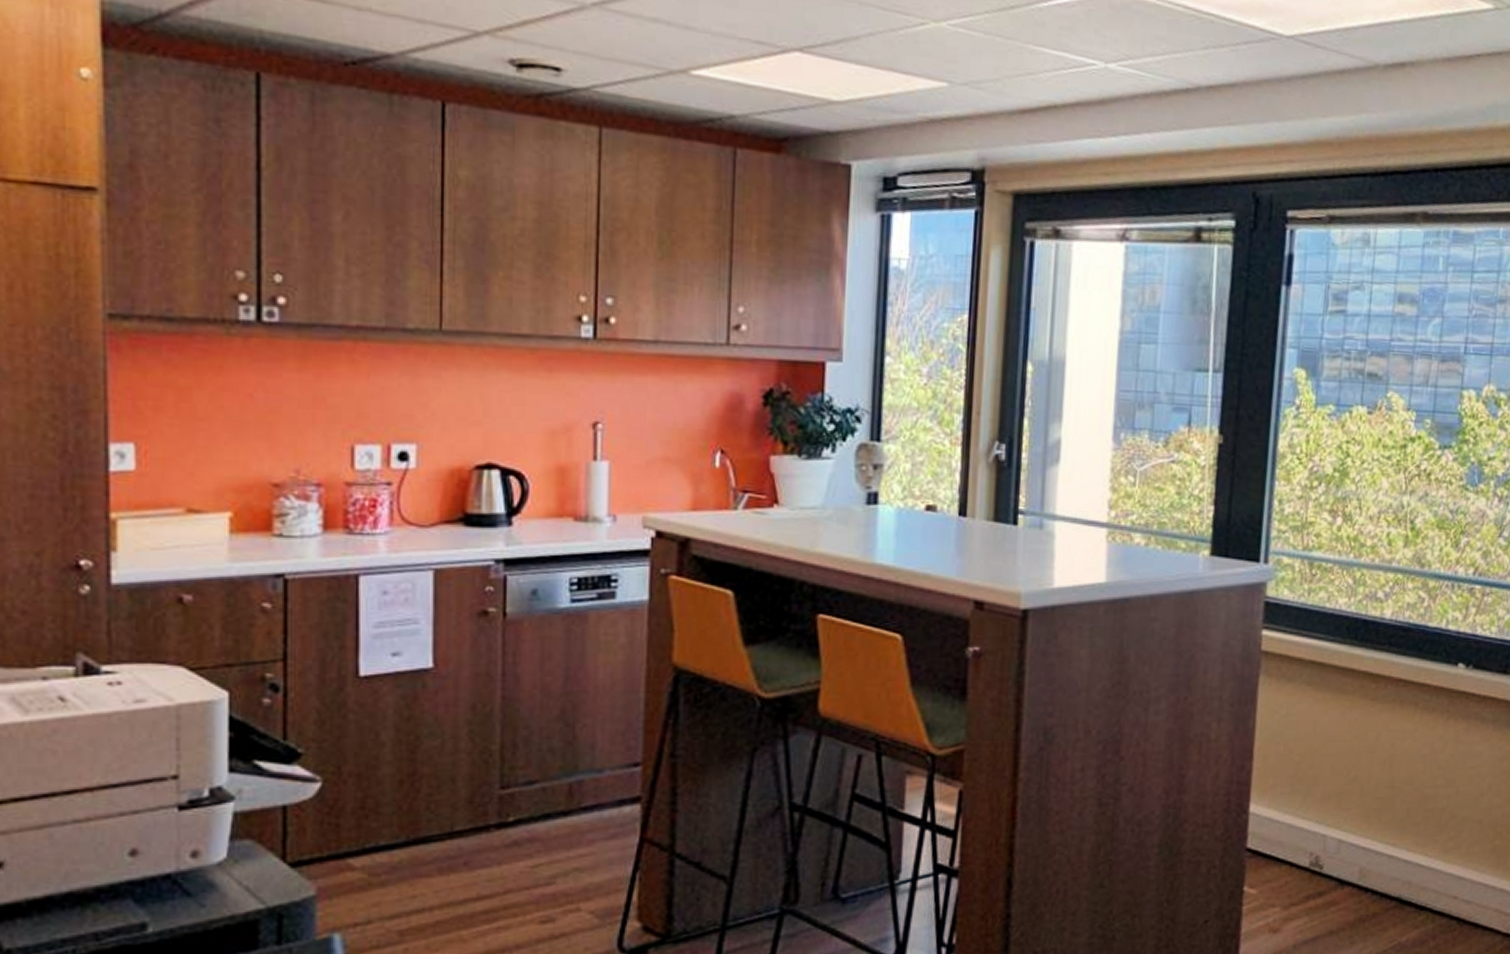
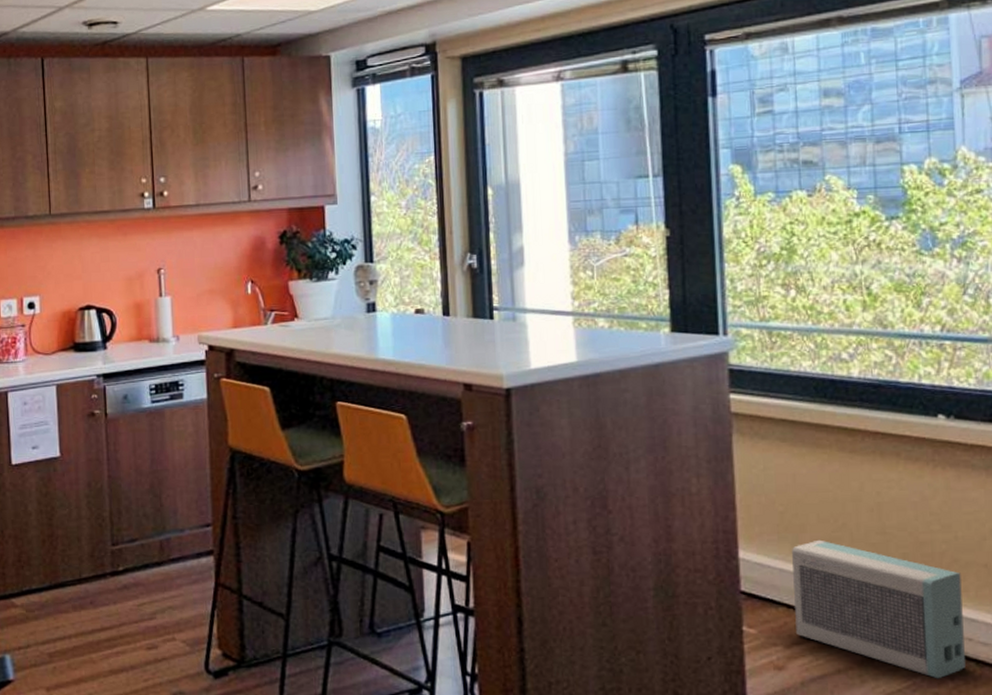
air purifier: none [1295,793,1456,939] -> present [792,539,966,679]

